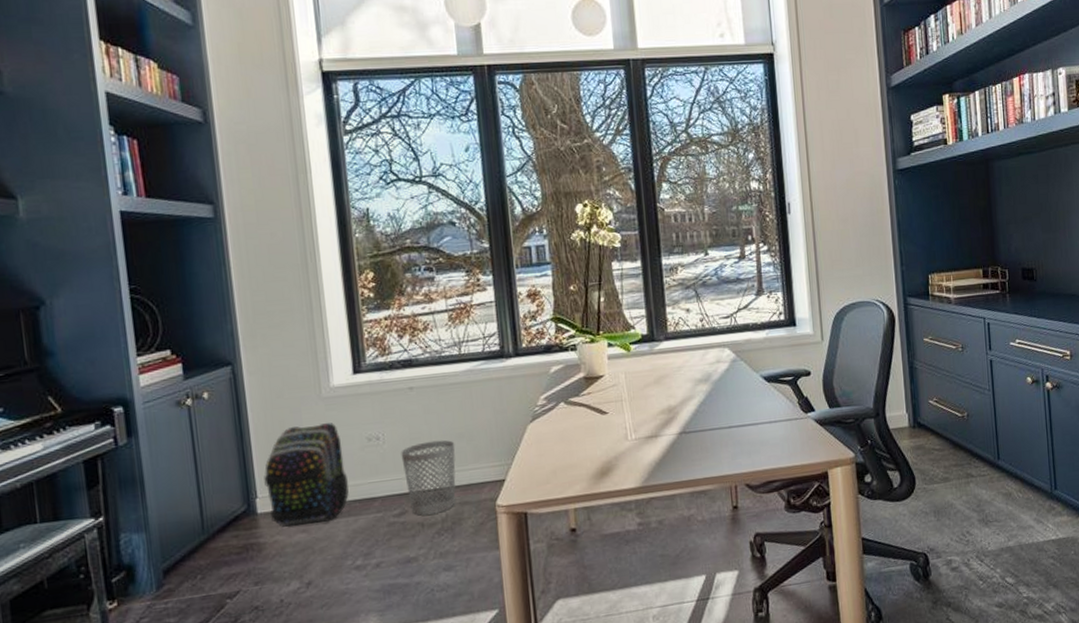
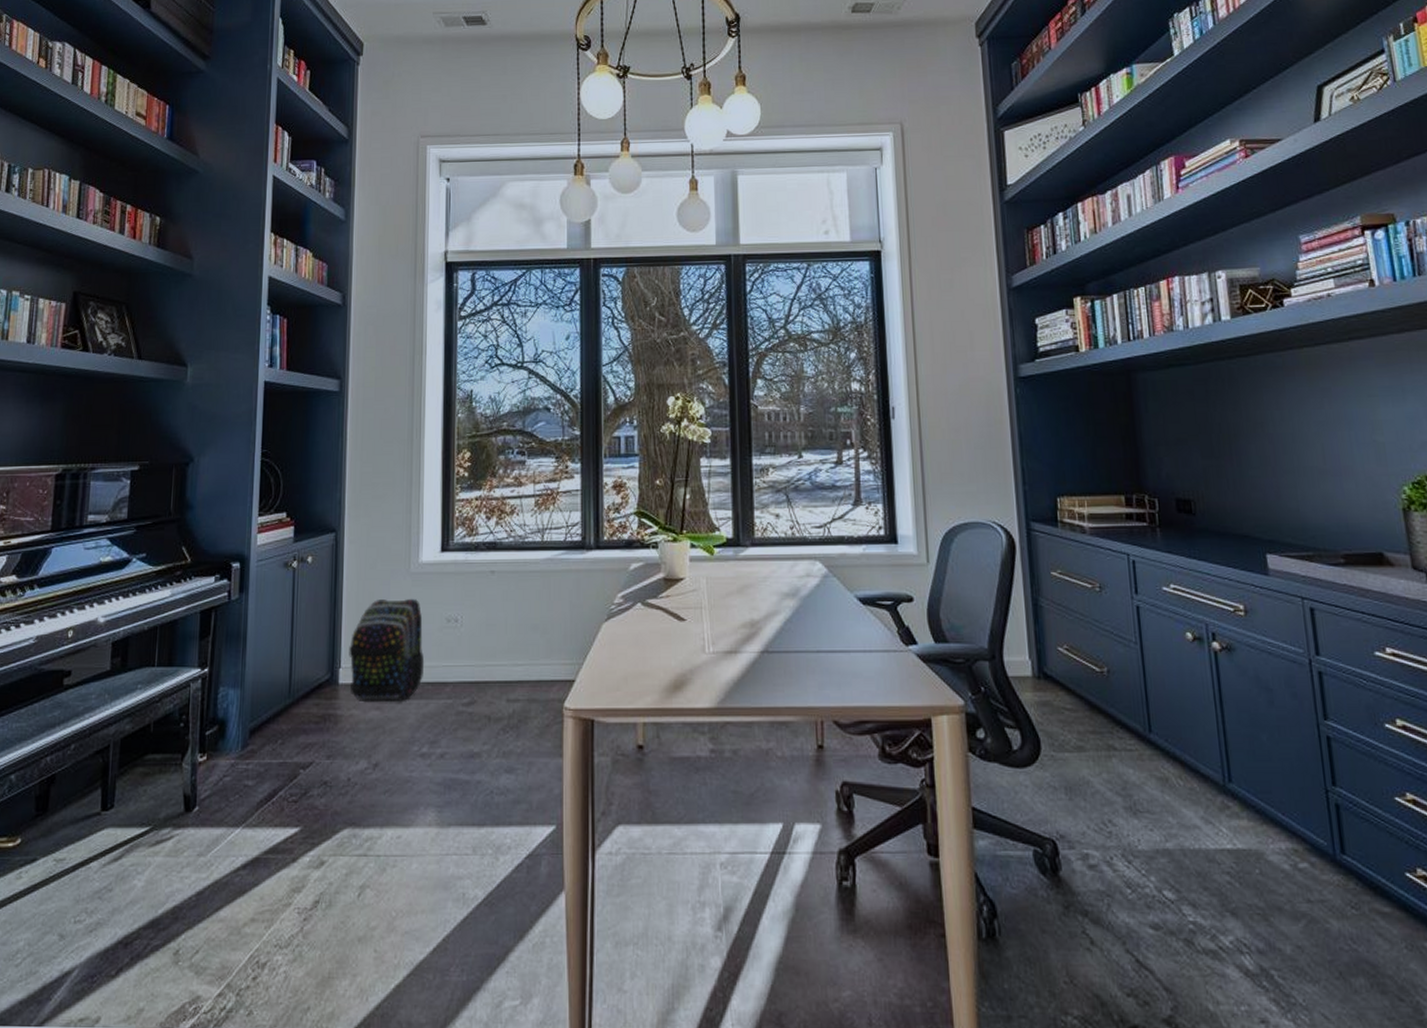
wastebasket: present [401,440,456,516] -> none [476,629,529,708]

